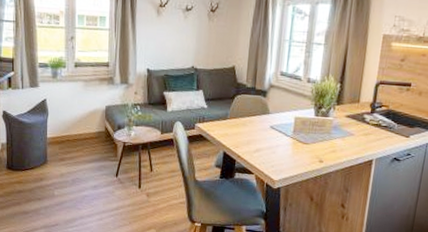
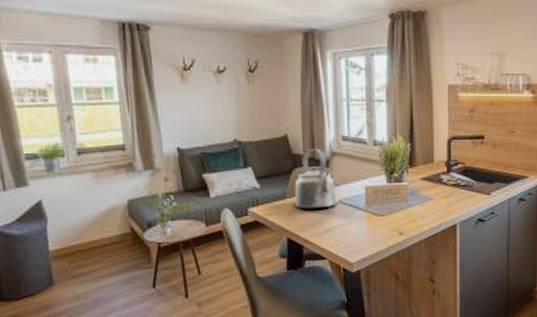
kettle: none [234,80,270,131] -> present [294,149,337,209]

